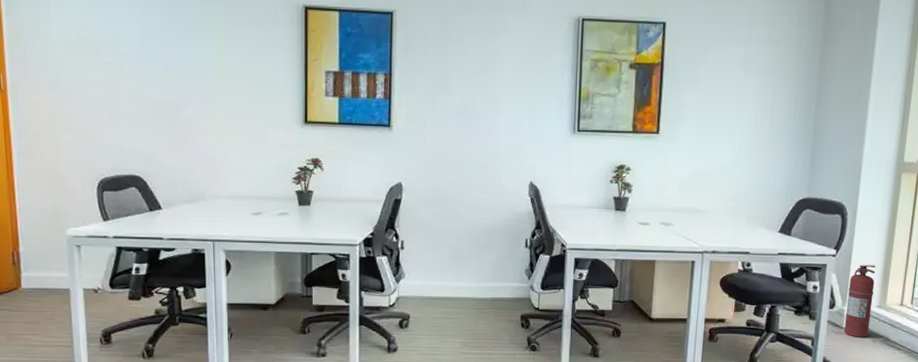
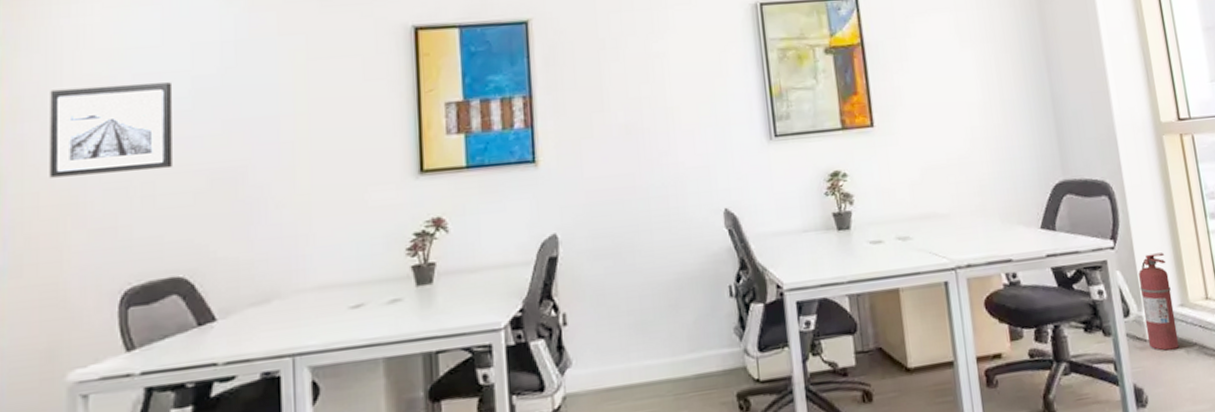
wall art: none [42,25,129,96] -> present [50,81,172,178]

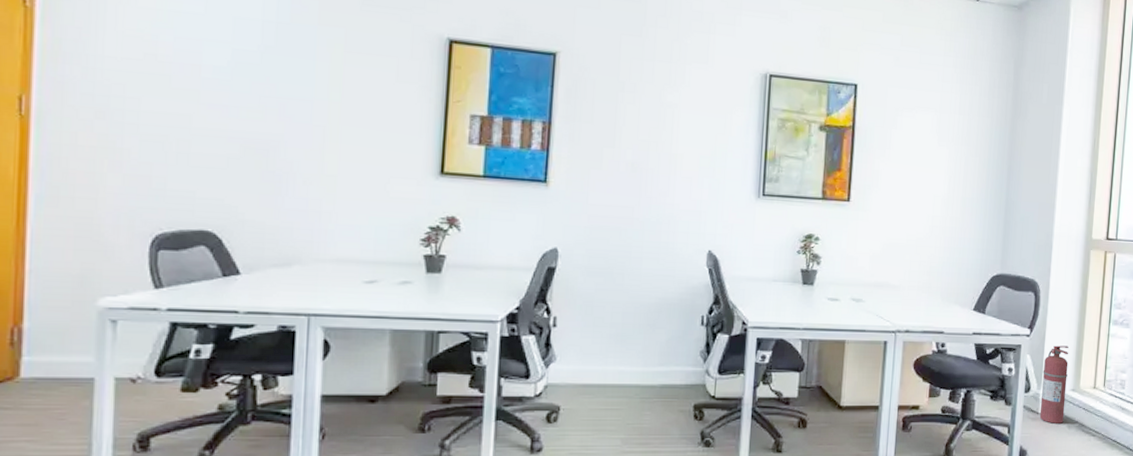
wall art: present [50,81,172,178] -> none [88,37,212,131]

